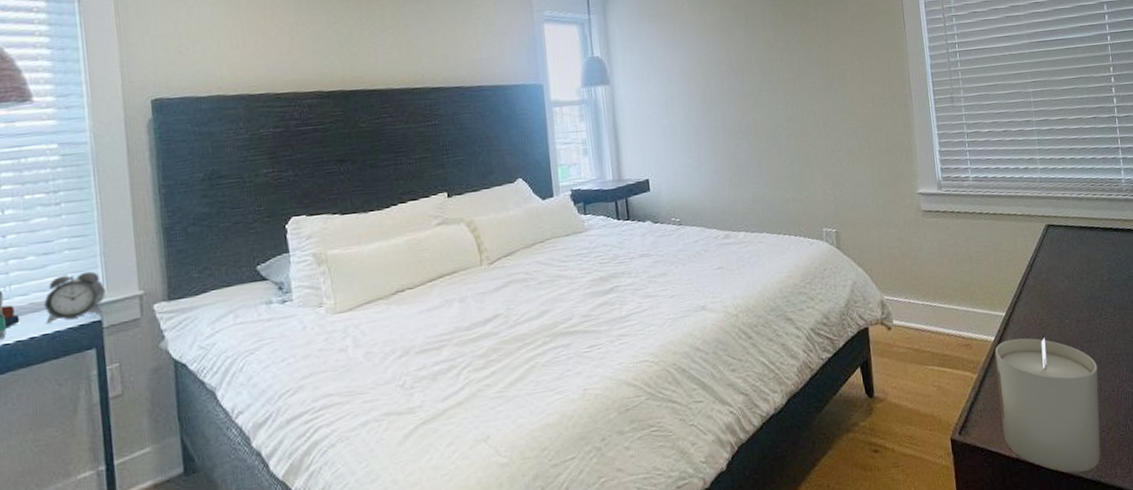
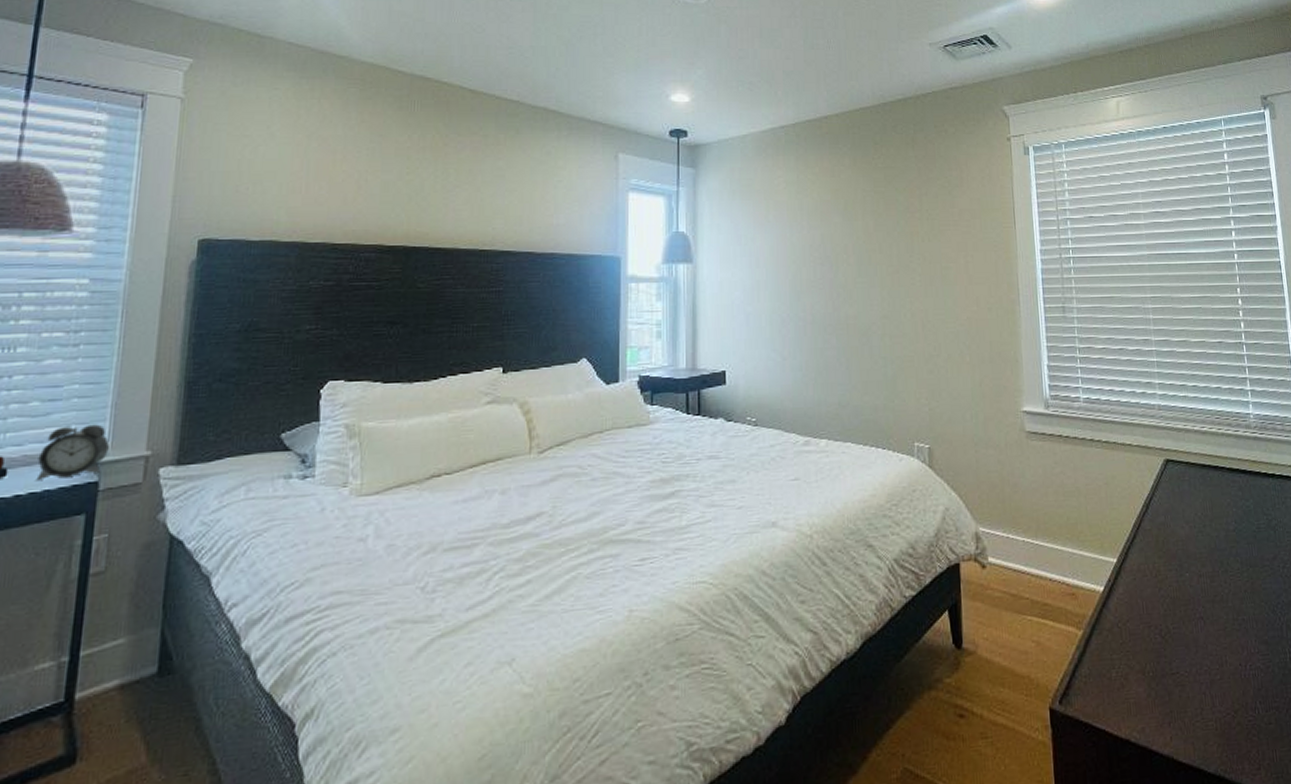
candle: present [994,337,1101,473] -> none [1103,591,1226,764]

